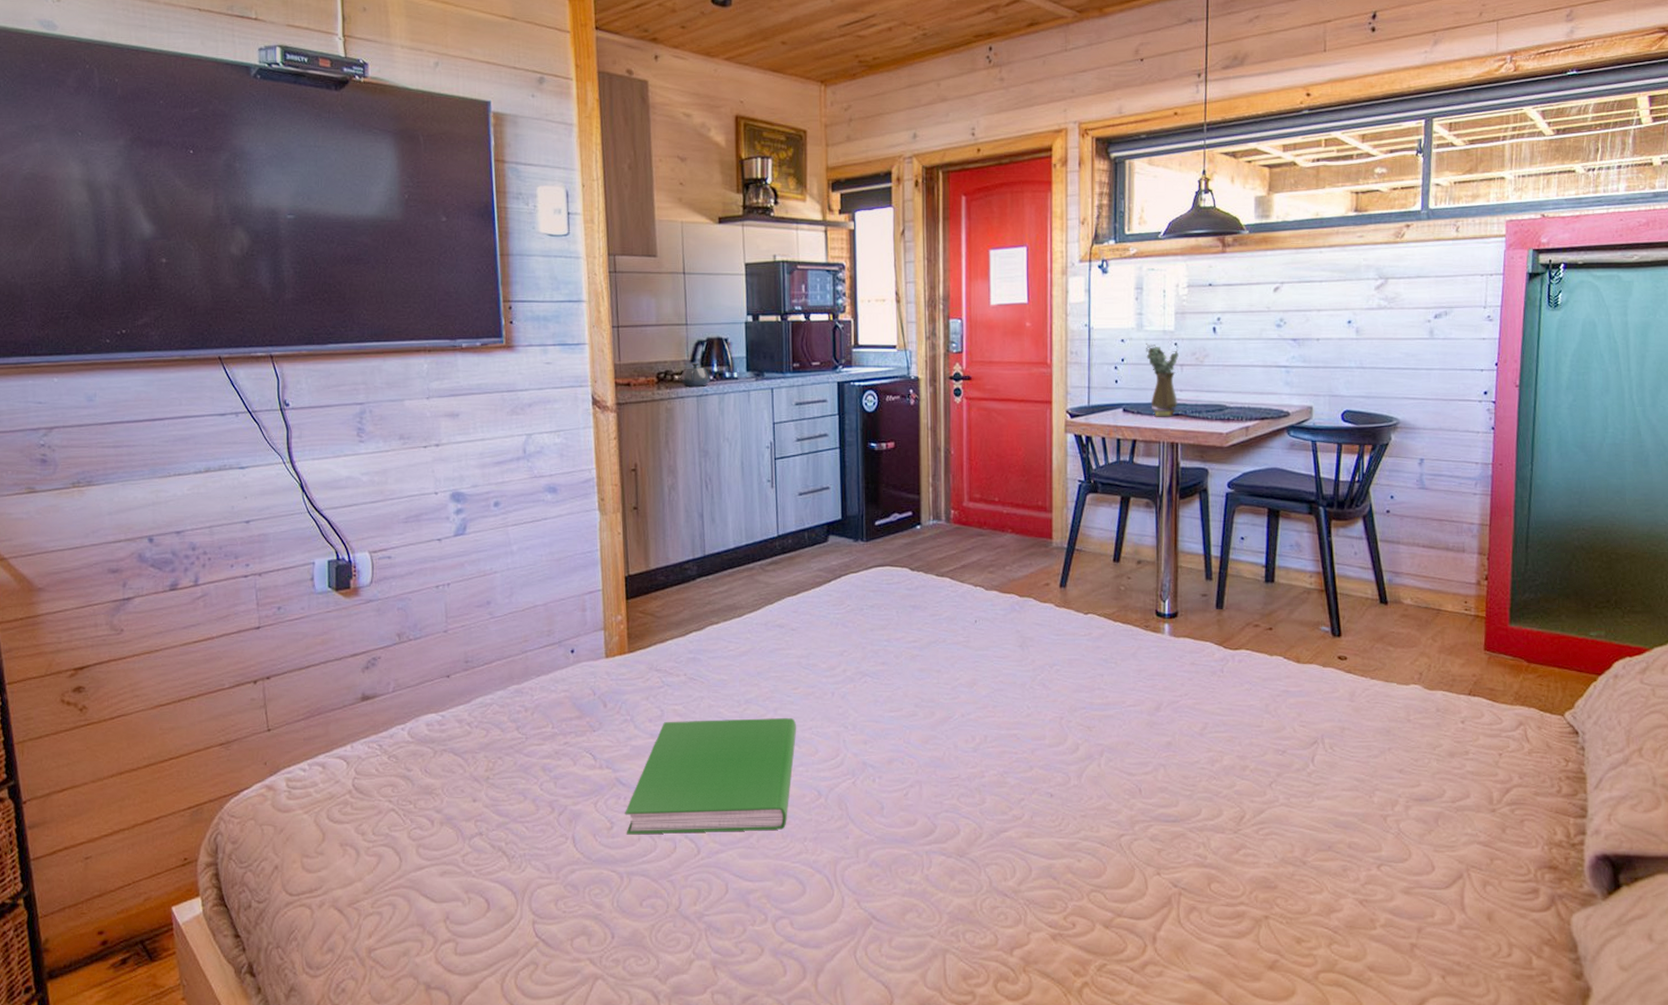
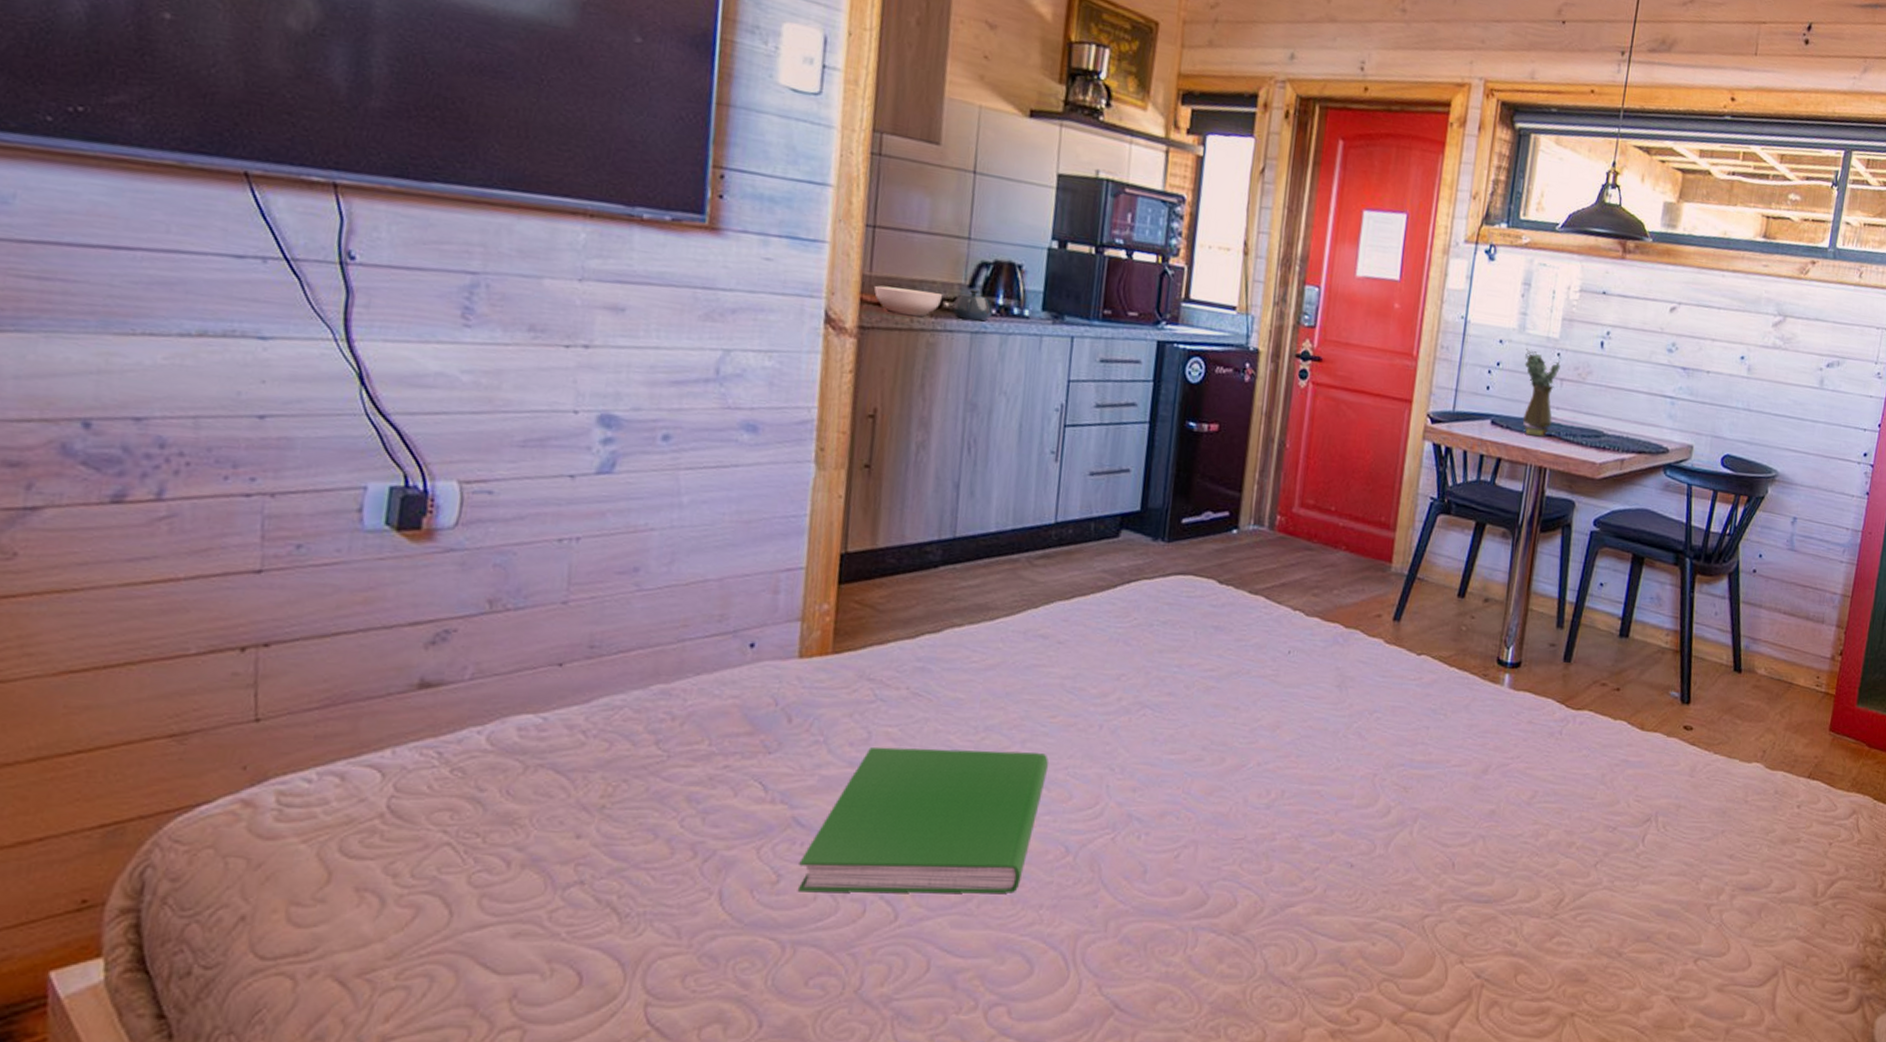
bowl: none [623,369,673,390] -> present [873,285,943,317]

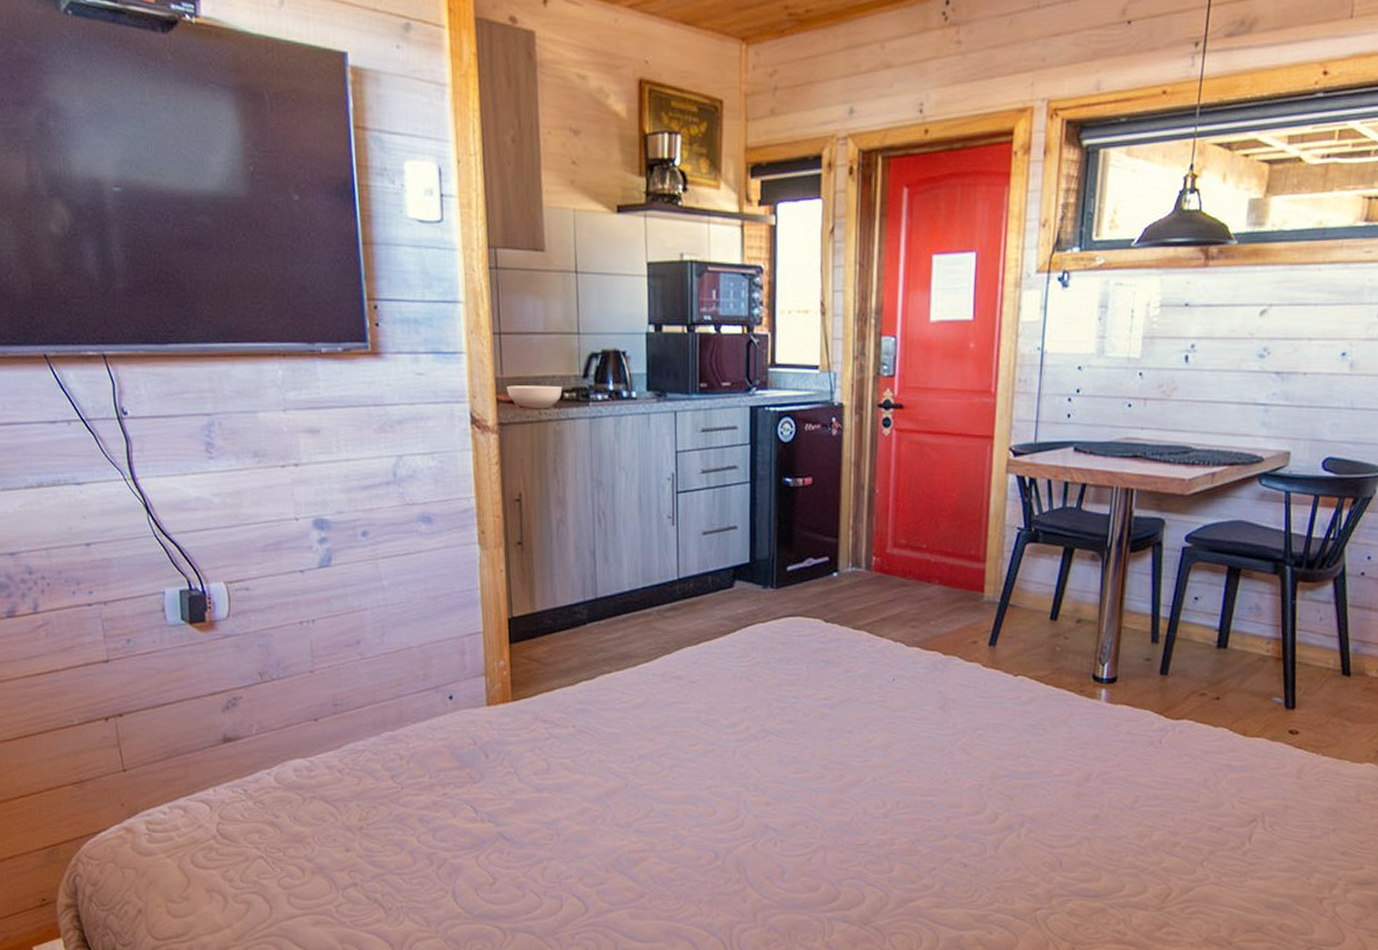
hardcover book: present [797,746,1049,894] -> none [508,775,694,892]
teapot: present [952,289,993,322] -> none [572,379,605,407]
vase: present [1522,348,1561,438] -> none [1105,371,1143,460]

